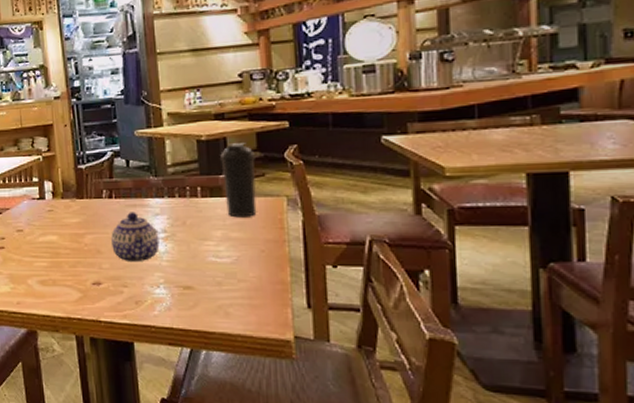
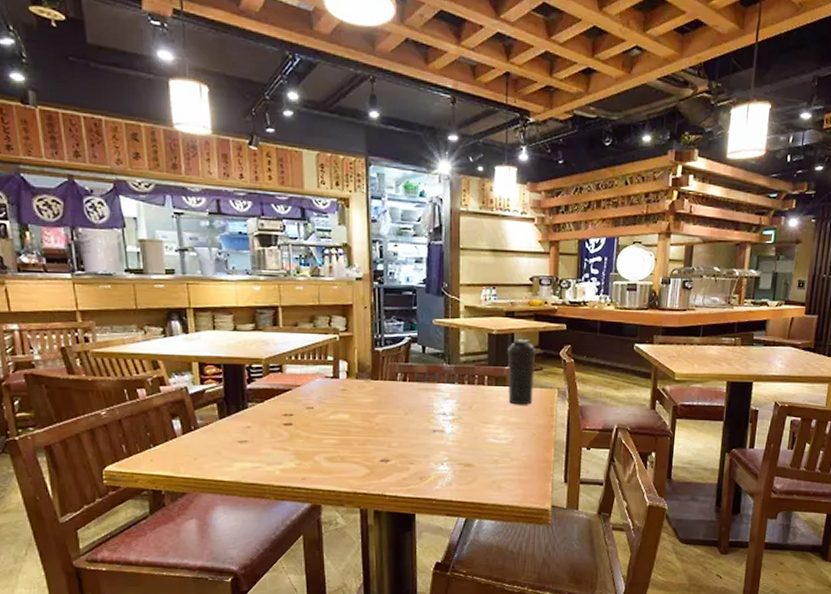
teapot: present [110,212,160,261] -> none [401,395,447,441]

